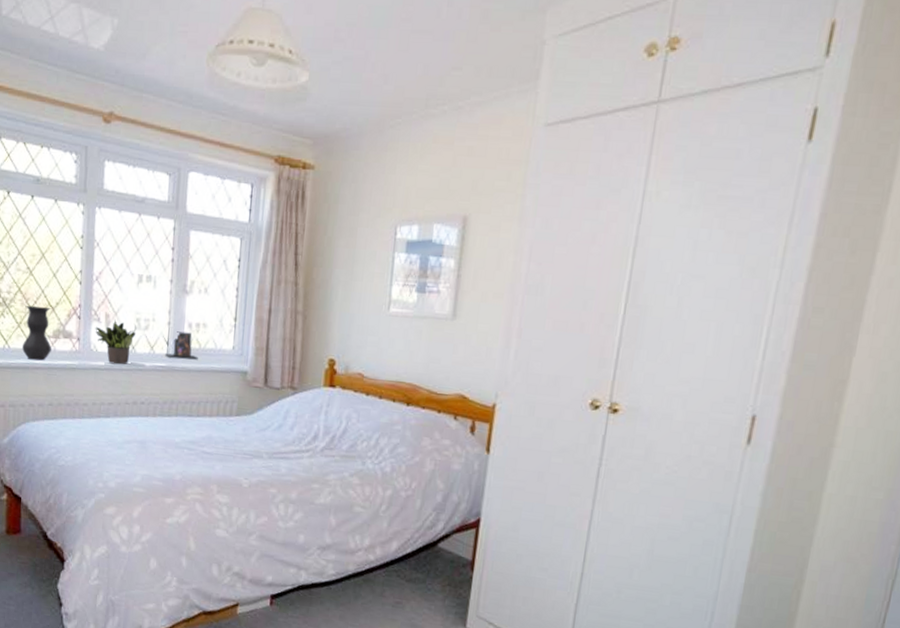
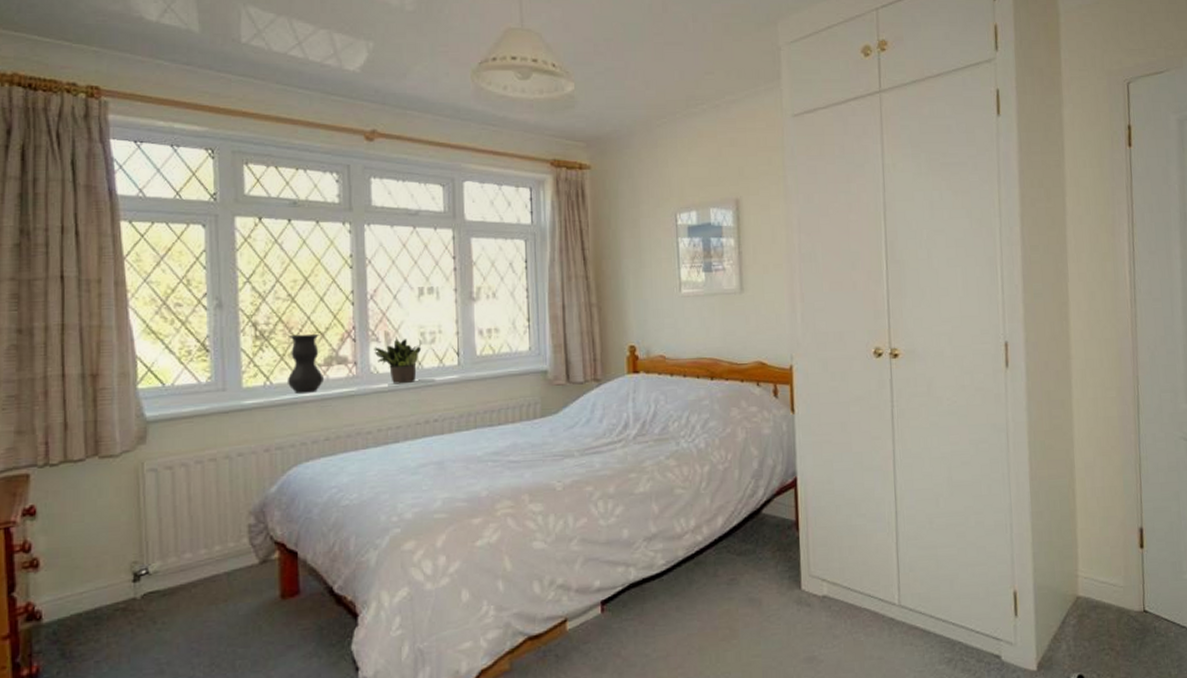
photo frame: present [165,331,198,360] -> none [456,339,493,369]

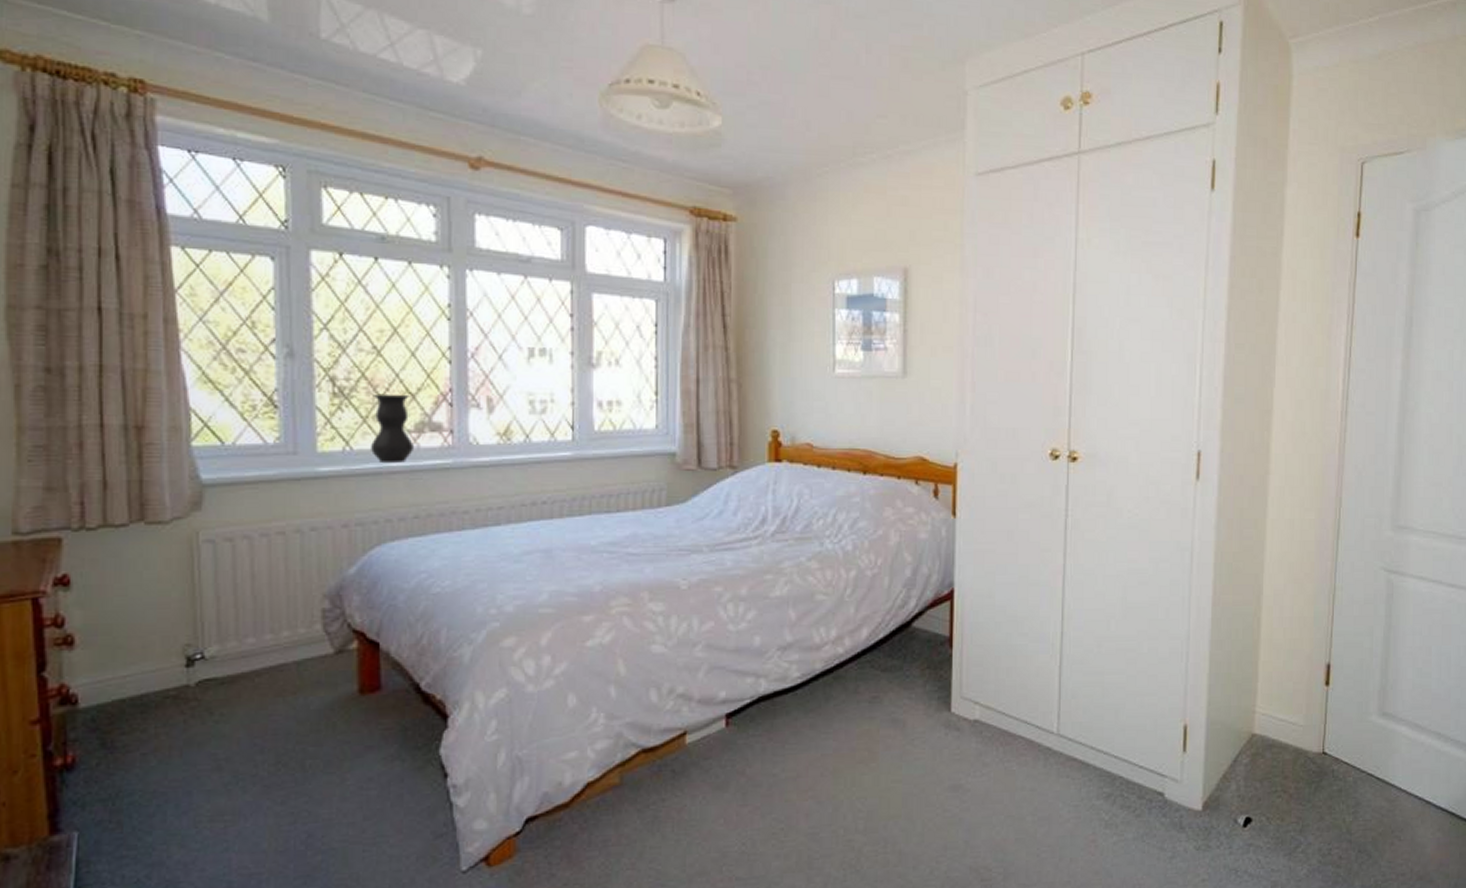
potted plant: present [374,336,422,385] -> none [474,403,531,459]

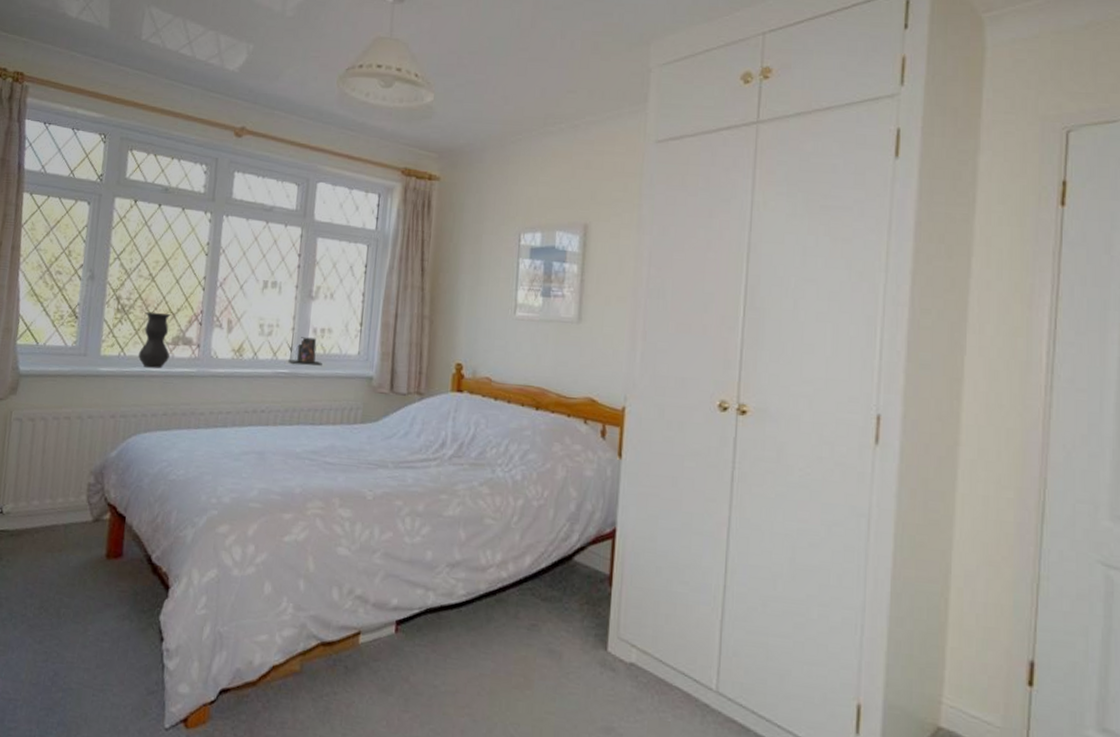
photo frame: none [570,412,613,446] -> present [288,337,322,366]

